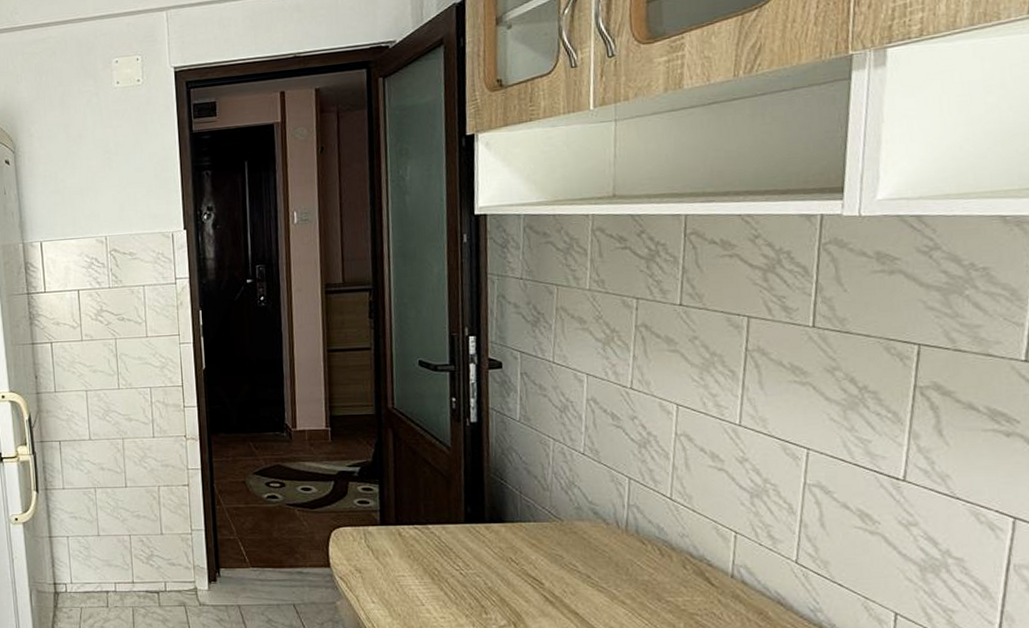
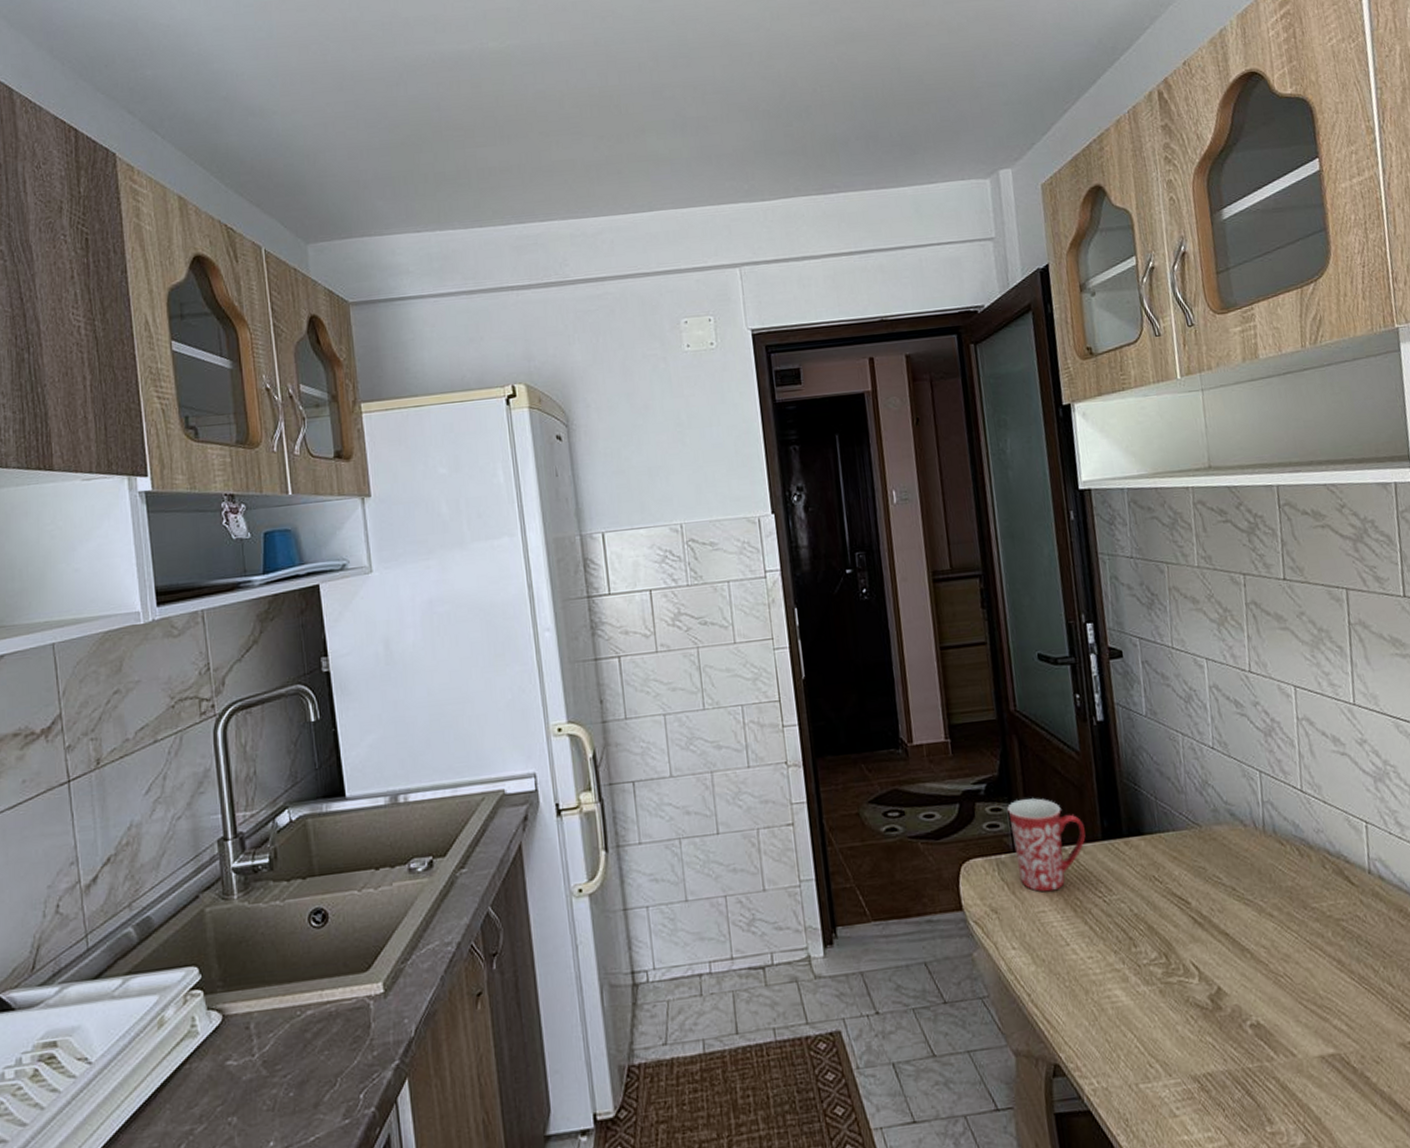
mug: none [378,483,449,561] -> present [1007,798,1086,892]

